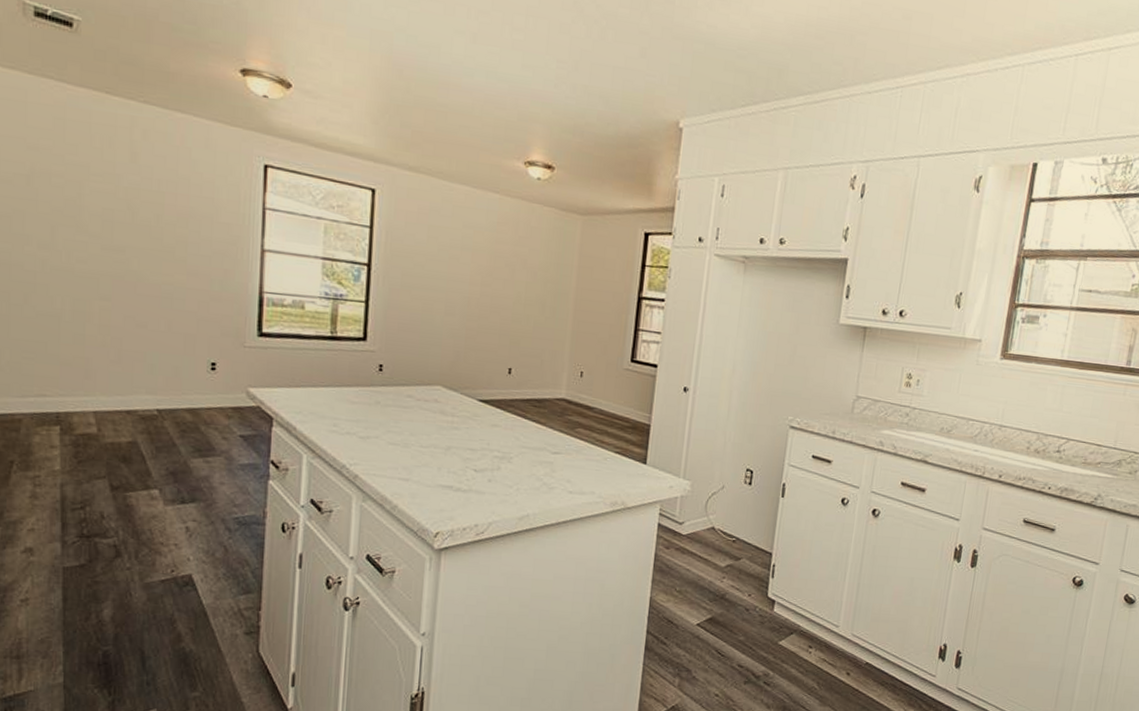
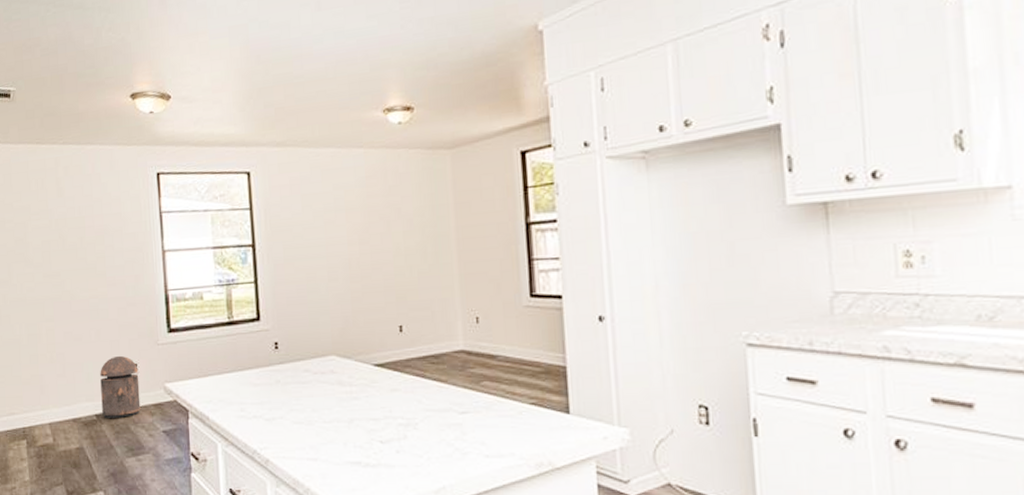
trash can: none [166,351,217,417] -> present [100,355,141,419]

